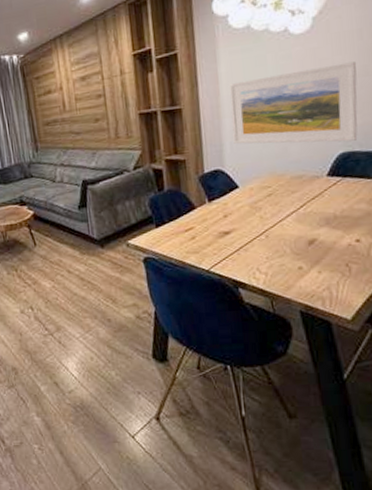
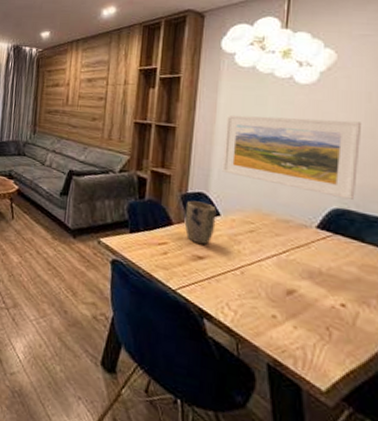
plant pot: none [204,178,236,221] -> present [184,200,217,246]

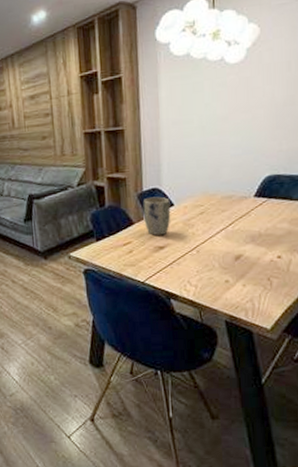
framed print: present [222,114,363,200] -> none [169,91,285,166]

